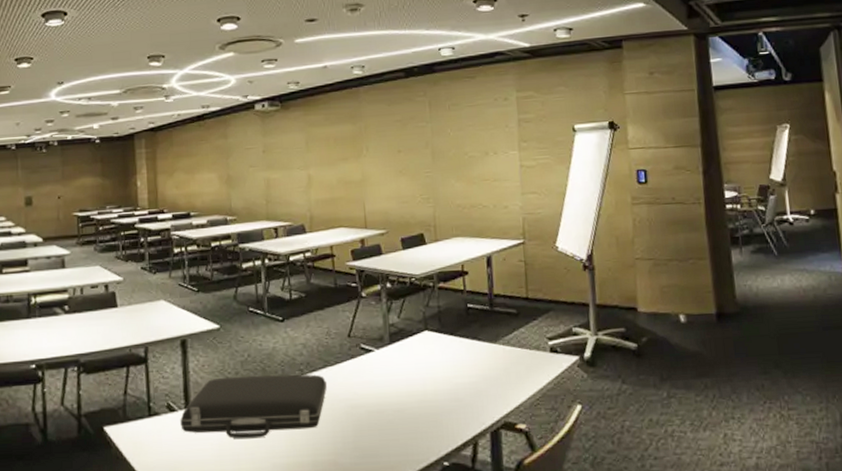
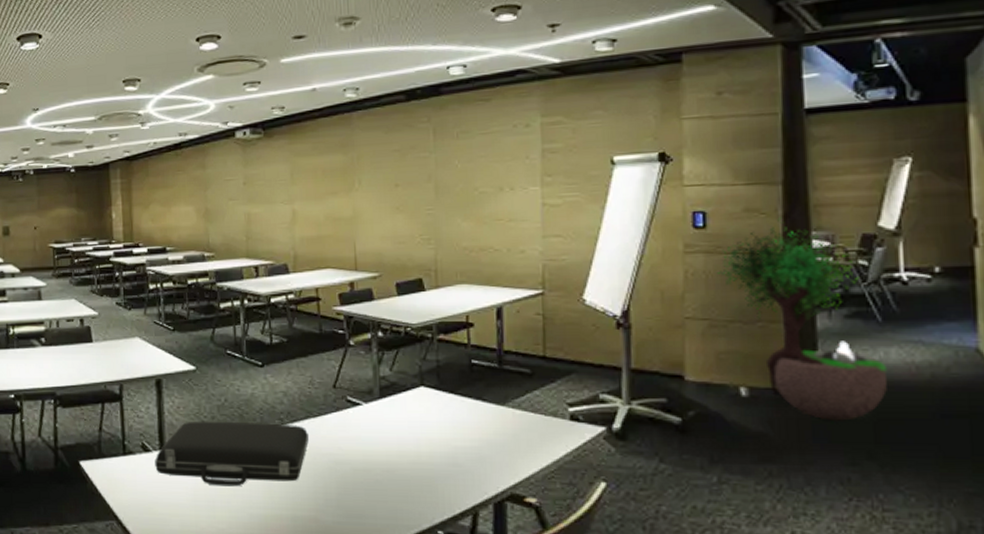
potted tree: none [657,173,785,338] -> present [716,217,888,421]

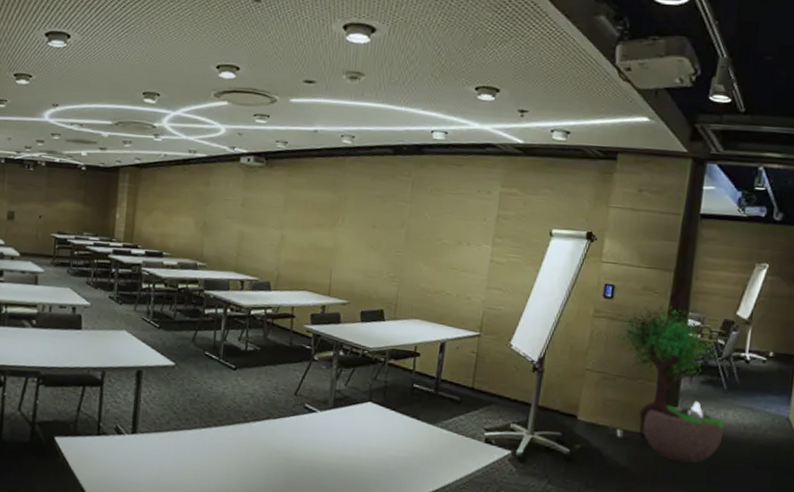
briefcase: present [155,421,310,487] -> none [125,411,268,473]

